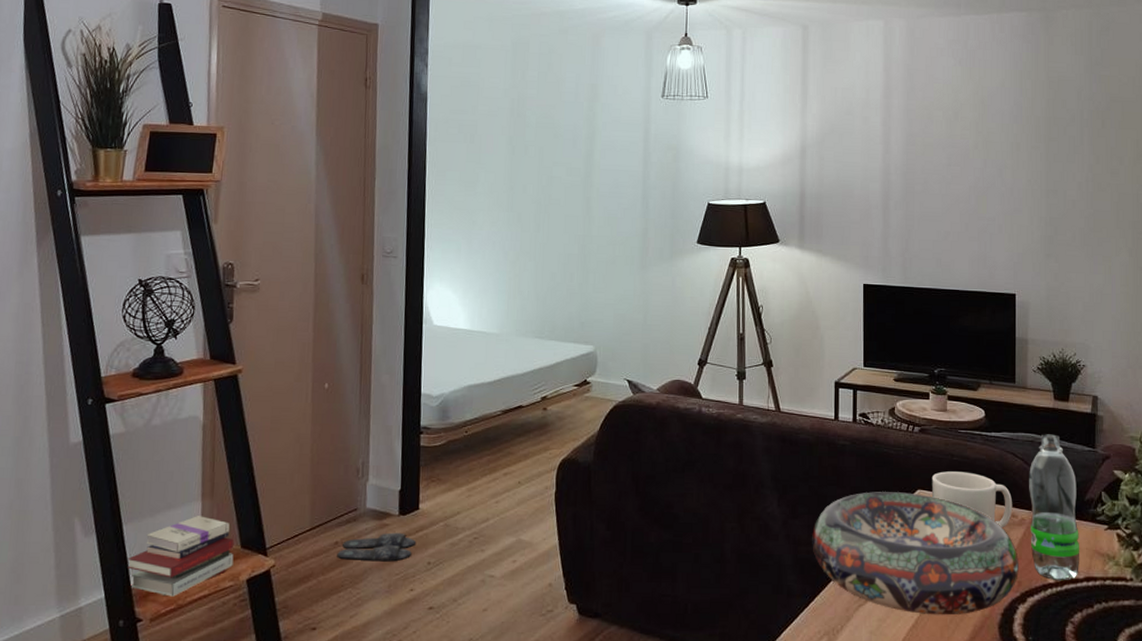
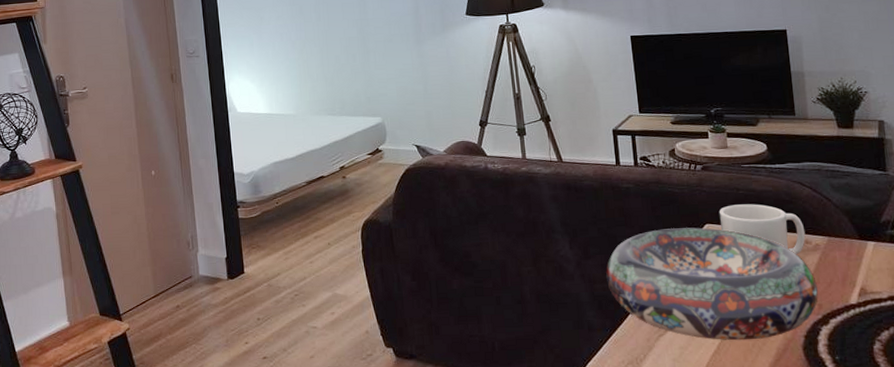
books: present [127,516,234,597] -> none [10,290,95,359]
slippers: present [337,532,415,562] -> none [180,294,245,320]
bottle: present [1028,434,1080,581] -> none [818,161,882,302]

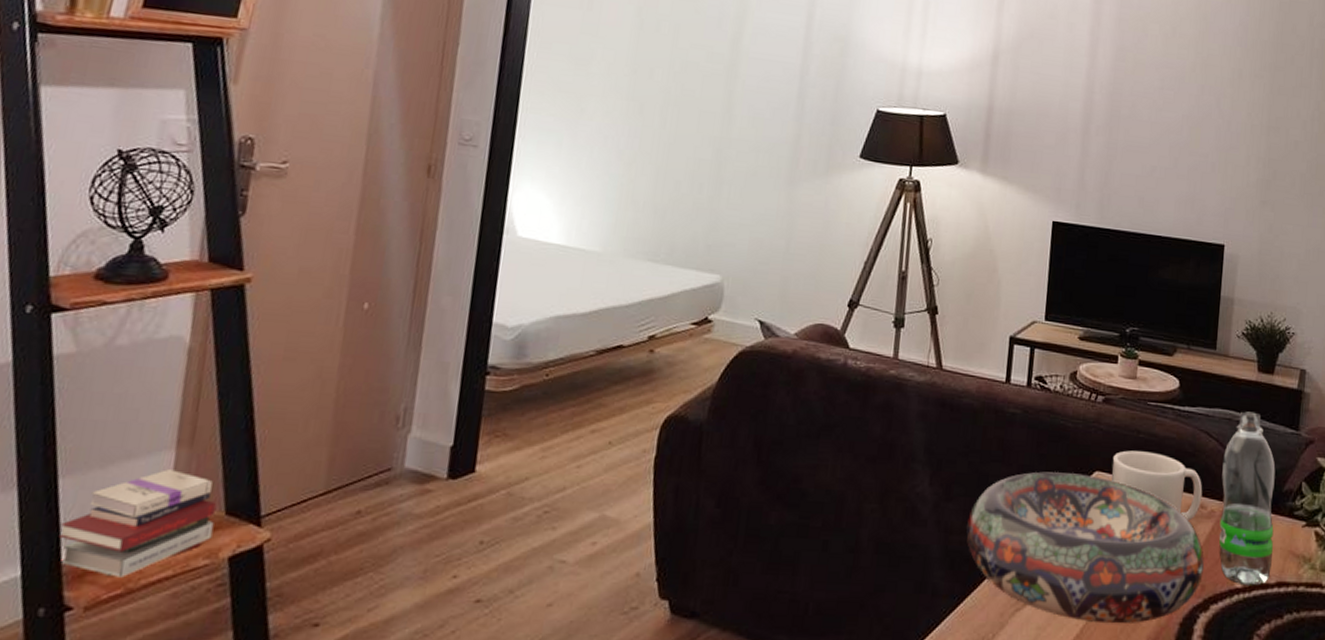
books: none [10,290,95,359] -> present [58,469,216,578]
bottle: none [818,161,882,302] -> present [1219,411,1276,586]

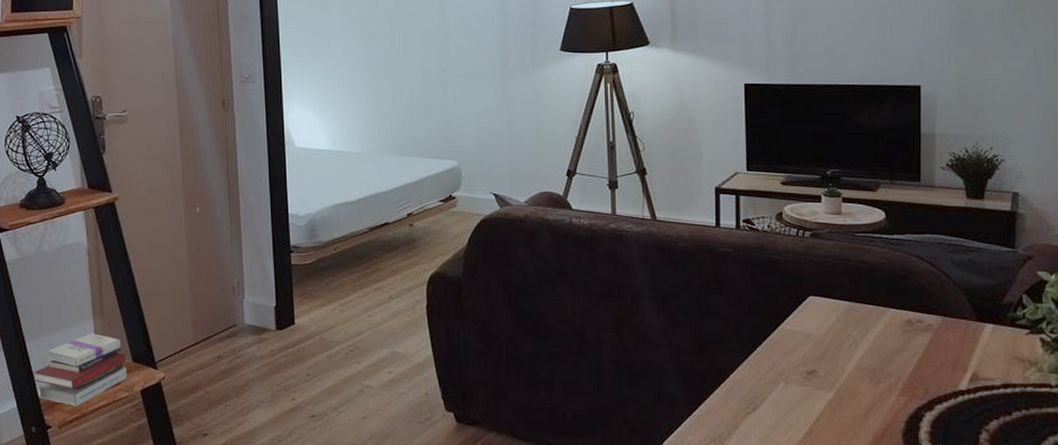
decorative bowl: present [966,471,1204,624] -> none [695,299,925,423]
mug: present [1111,450,1203,520] -> none [825,277,918,333]
bottle: present [1219,411,1276,586] -> none [935,235,997,388]

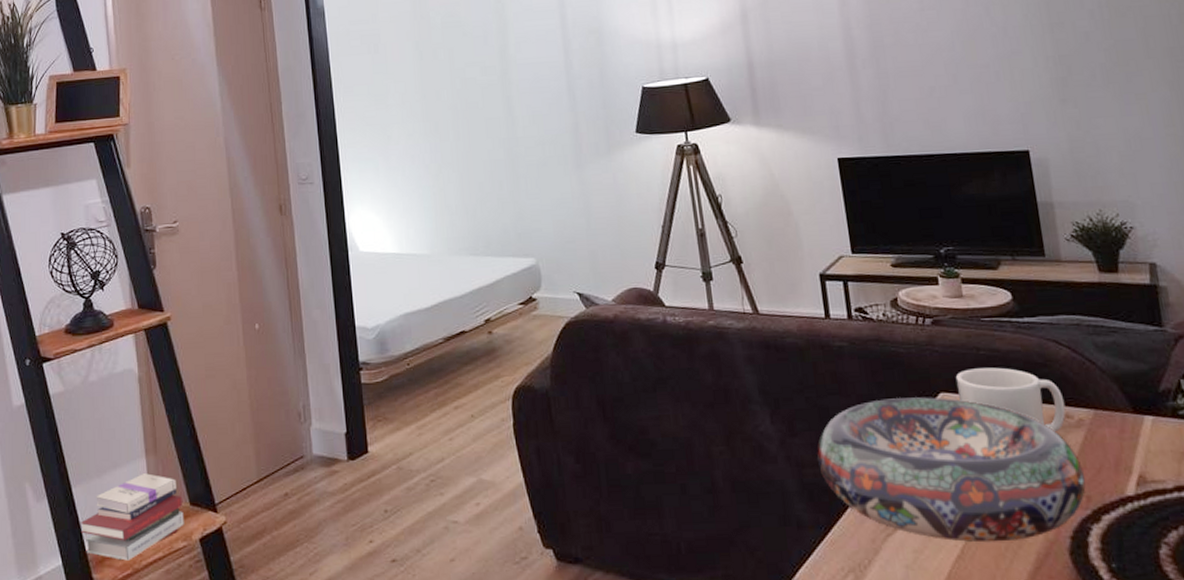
decorative bowl: none [695,299,925,423] -> present [817,397,1086,543]
mug: none [825,277,918,333] -> present [955,367,1066,431]

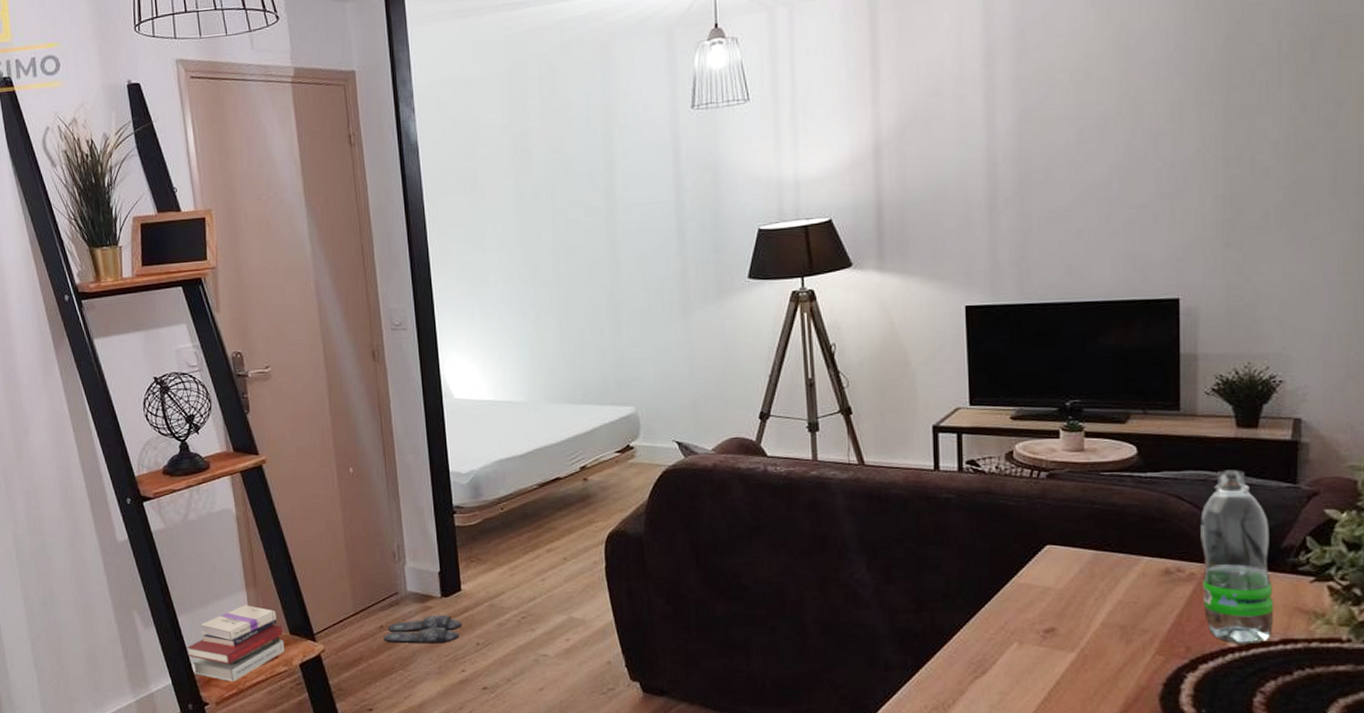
slippers: none [288,479,369,512] -> present [384,614,461,644]
decorative bowl: present [817,397,1086,543] -> none [912,549,1187,687]
mug: present [955,367,1066,431] -> none [1065,521,1178,584]
bottle: none [1079,314,1166,493] -> present [1199,470,1274,645]

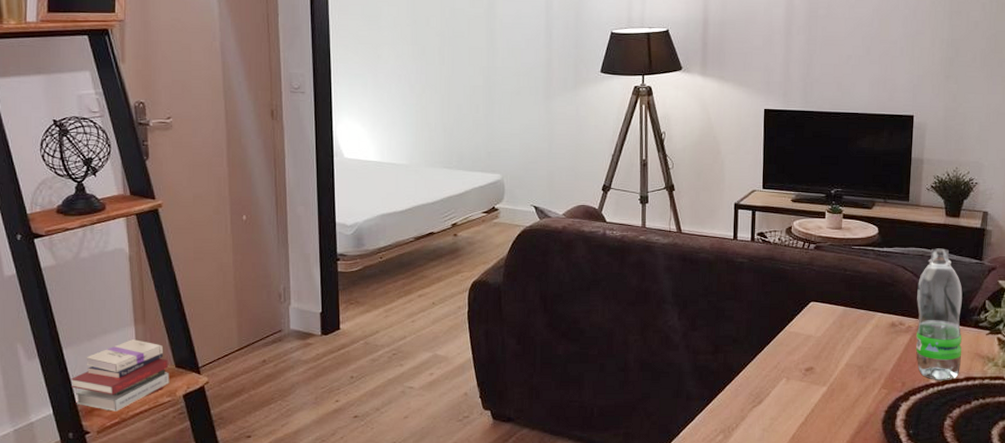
slippers: present [384,614,461,644] -> none [266,350,338,377]

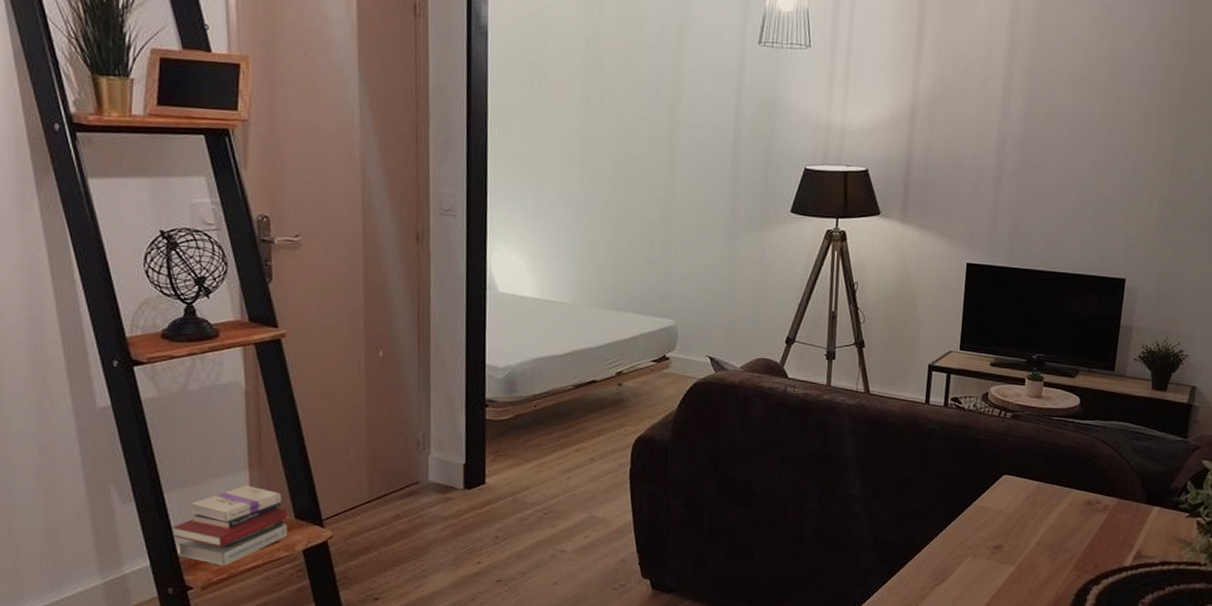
bottle: present [915,248,963,381] -> none [1111,423,1164,565]

